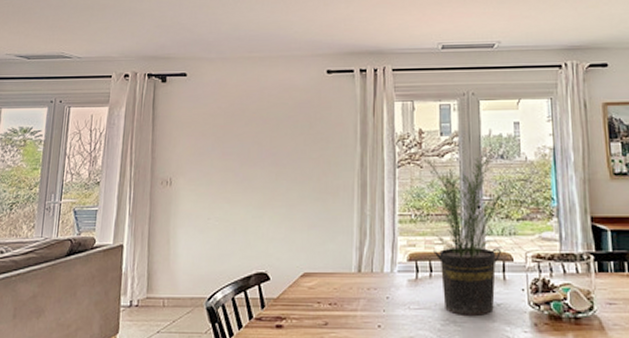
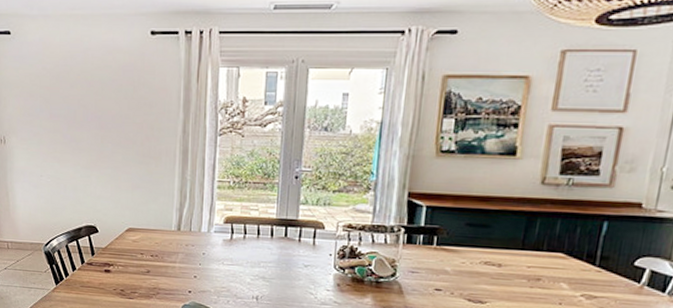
potted plant: present [416,148,519,316] -> none [238,119,340,274]

